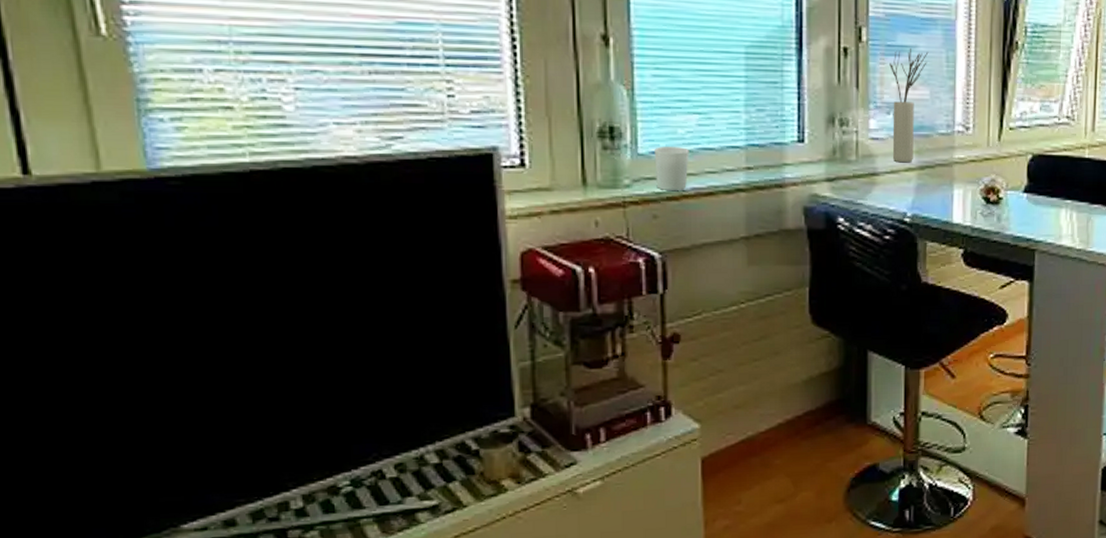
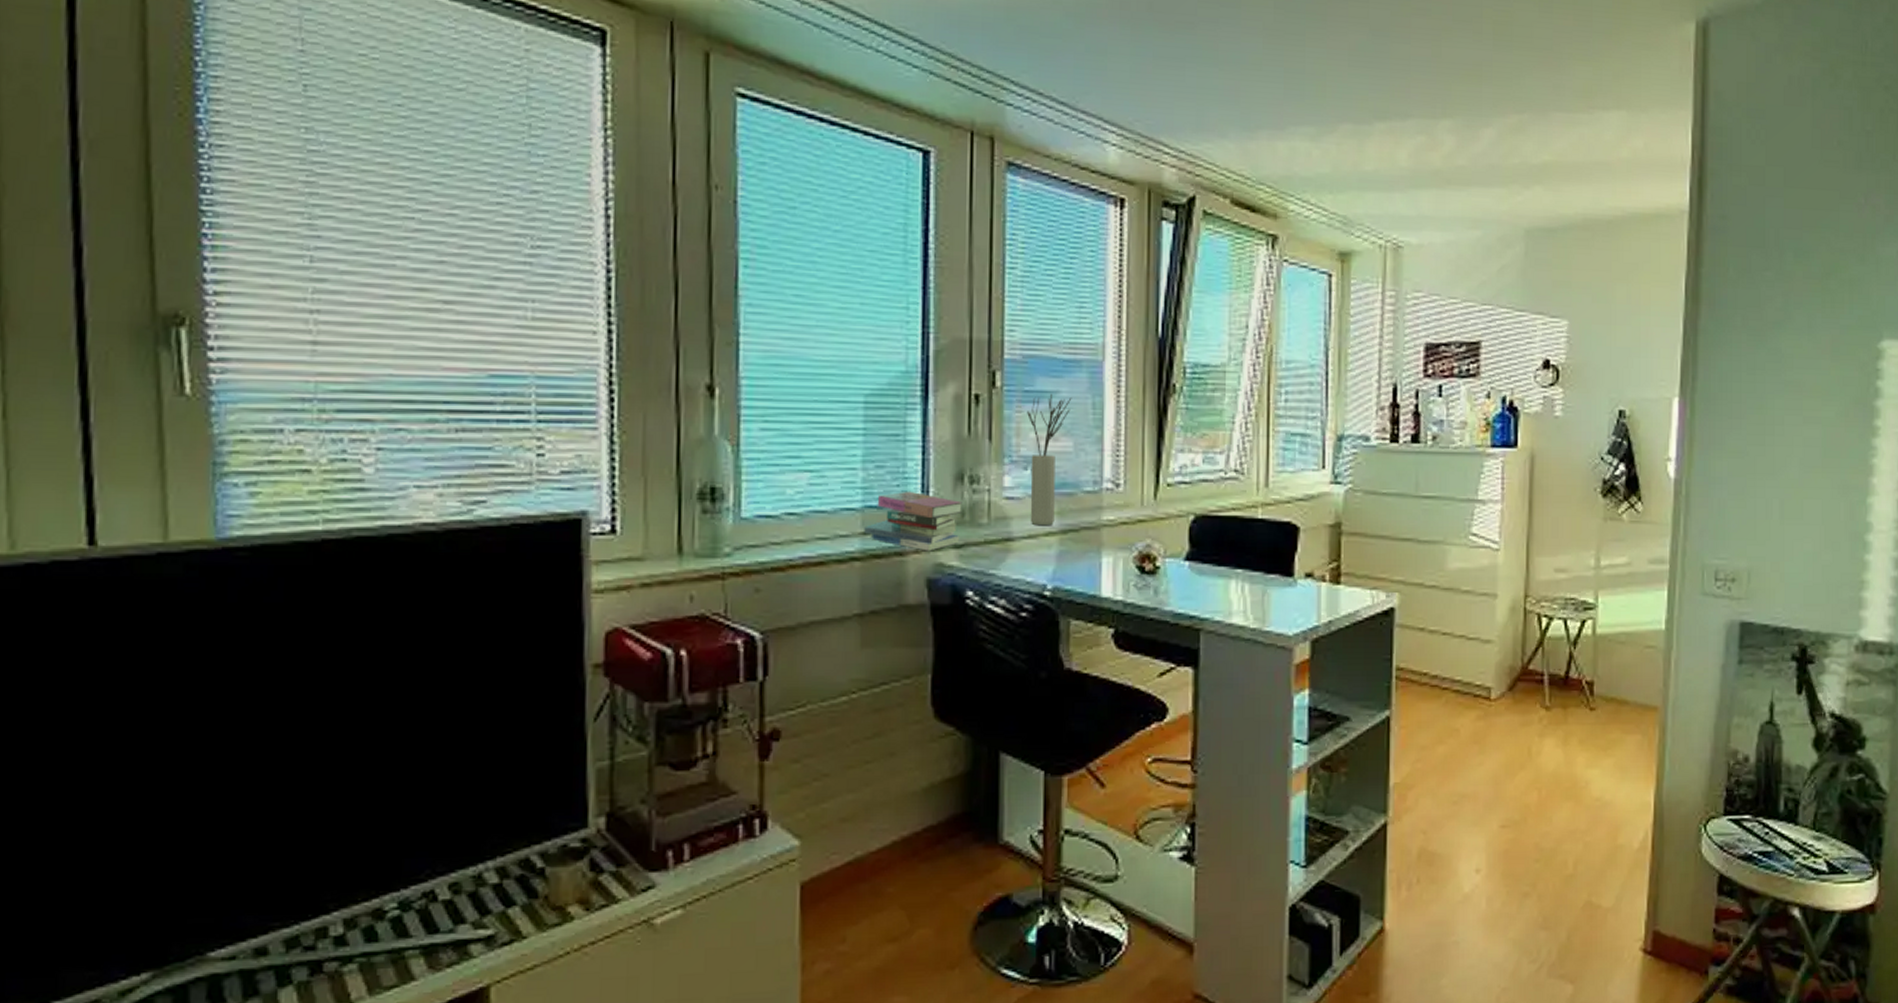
candle holder: present [654,147,689,191] -> none [759,509,798,561]
books: none [748,131,834,184] -> present [864,491,962,551]

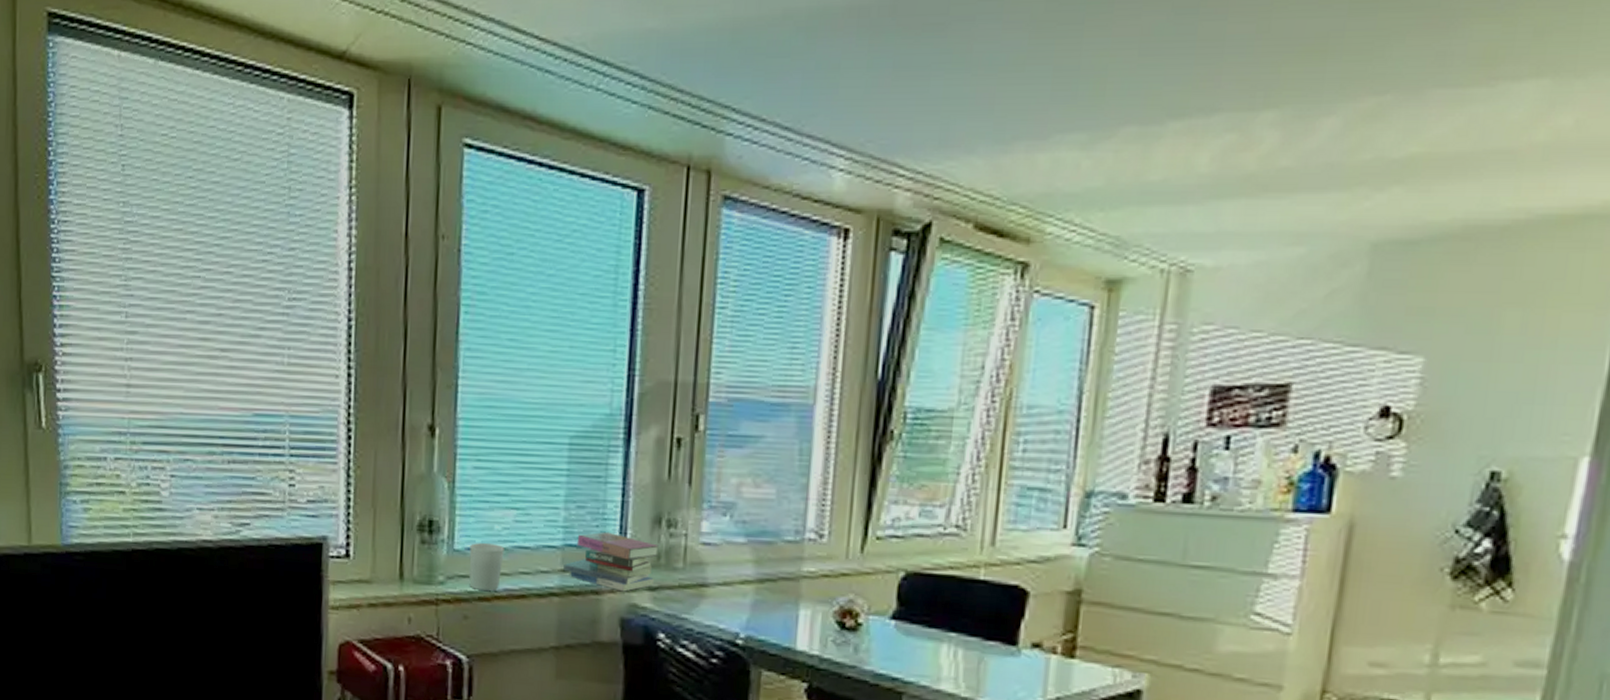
candle holder: none [759,509,798,561] -> present [469,543,504,591]
vase: present [1027,394,1072,526] -> none [726,439,778,574]

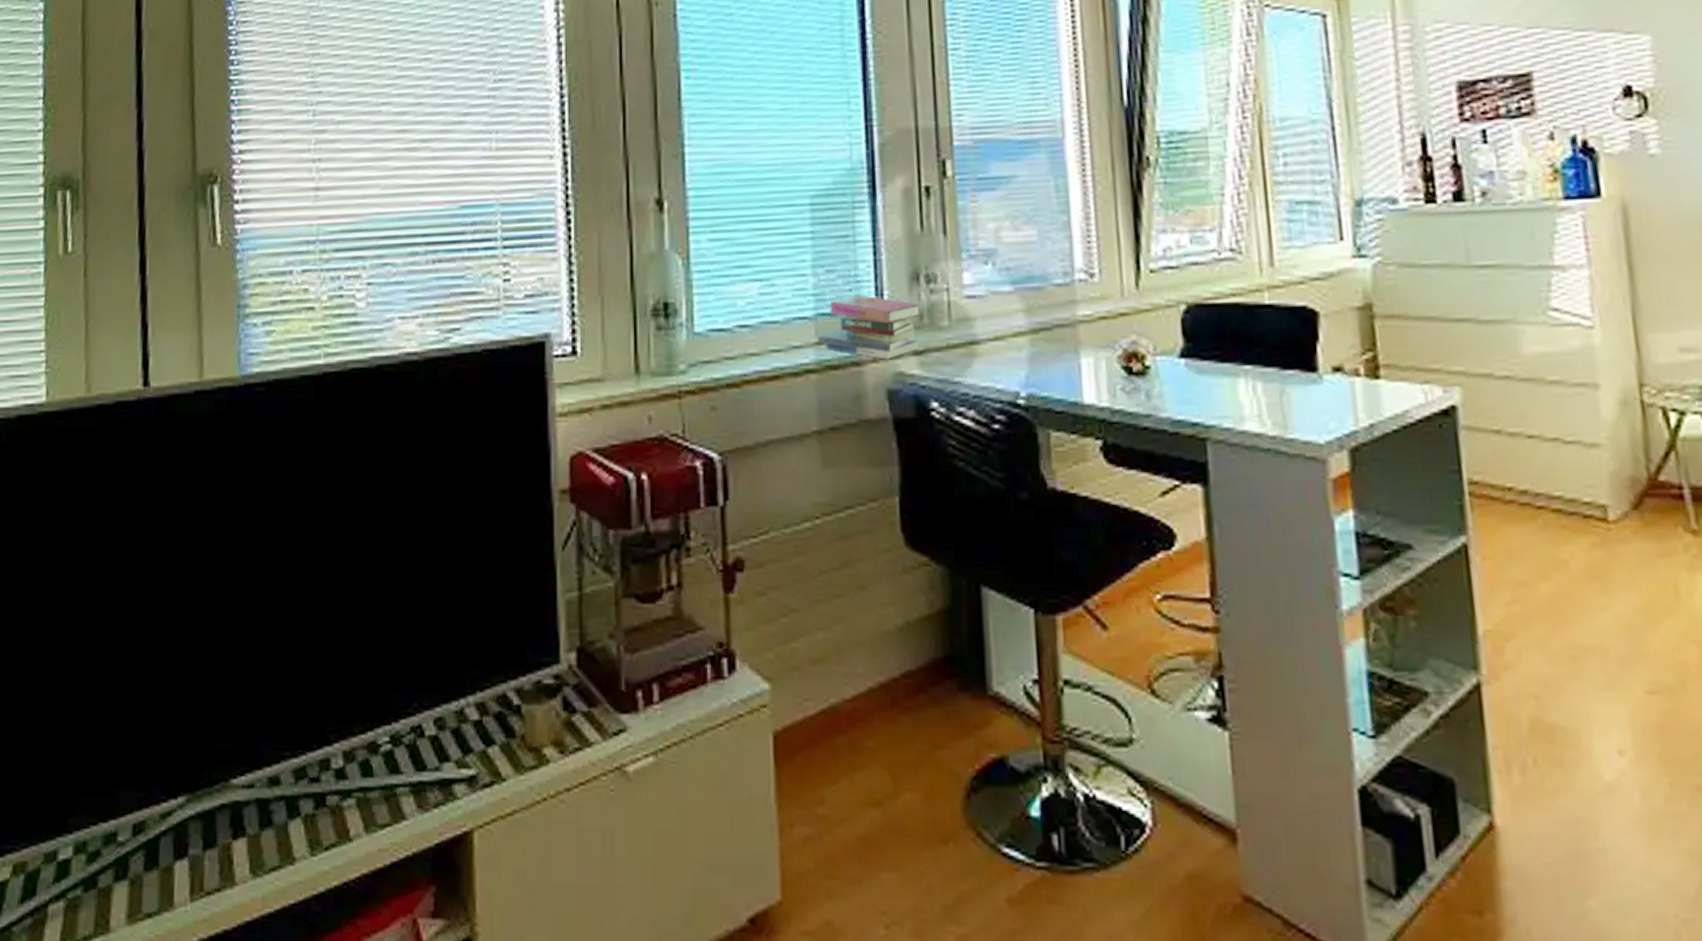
candle holder: present [469,543,504,591] -> none [712,322,751,377]

